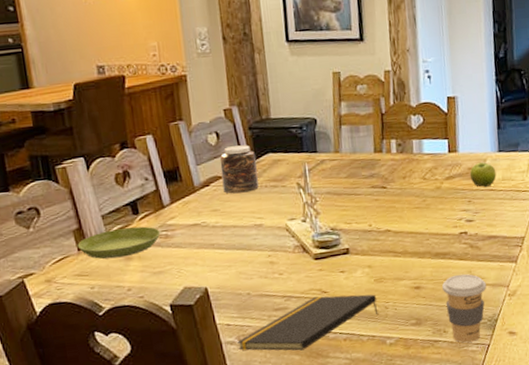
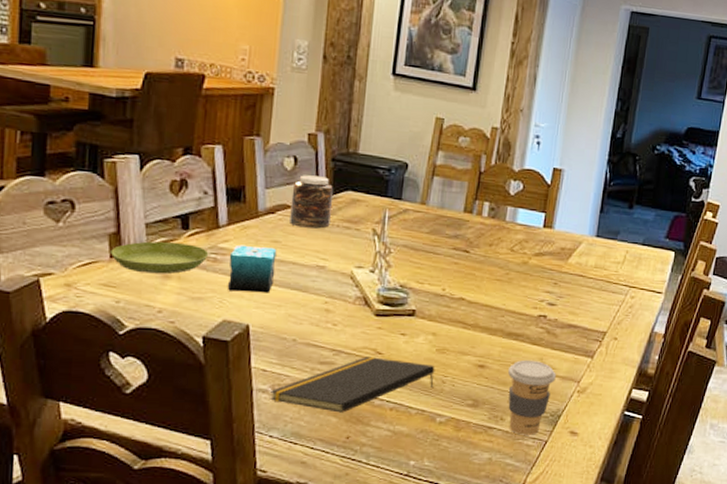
candle: none [177,216,221,261] -> present [227,245,277,293]
fruit: present [469,162,497,187] -> none [561,244,590,272]

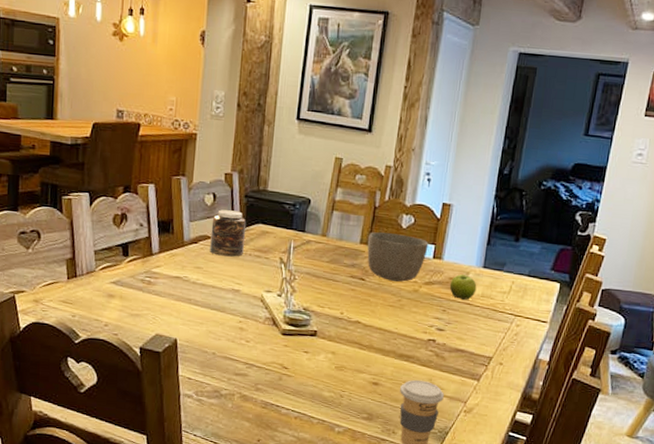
saucer: present [110,241,209,274] -> none [68,266,144,294]
candle: present [227,245,277,293] -> none [159,270,199,312]
notepad: present [269,356,435,413] -> none [193,370,334,419]
bowl: none [471,199,539,254] -> present [367,232,429,283]
fruit: none [561,244,590,272] -> present [449,274,477,300]

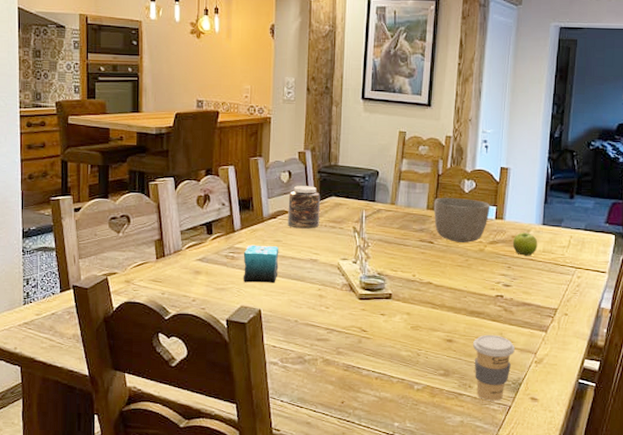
candle: none [159,270,199,312] -> present [243,245,279,283]

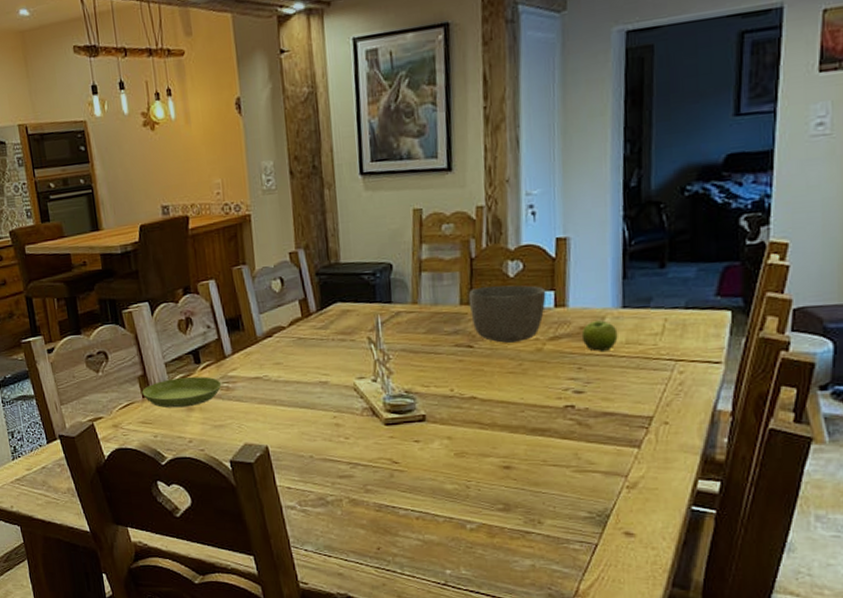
saucer: none [156,244,228,271] -> present [142,376,222,408]
candle: present [243,245,279,283] -> none [239,370,283,416]
jar: present [288,186,321,229] -> none [284,292,325,347]
coffee cup: present [473,334,515,401] -> none [539,456,597,539]

